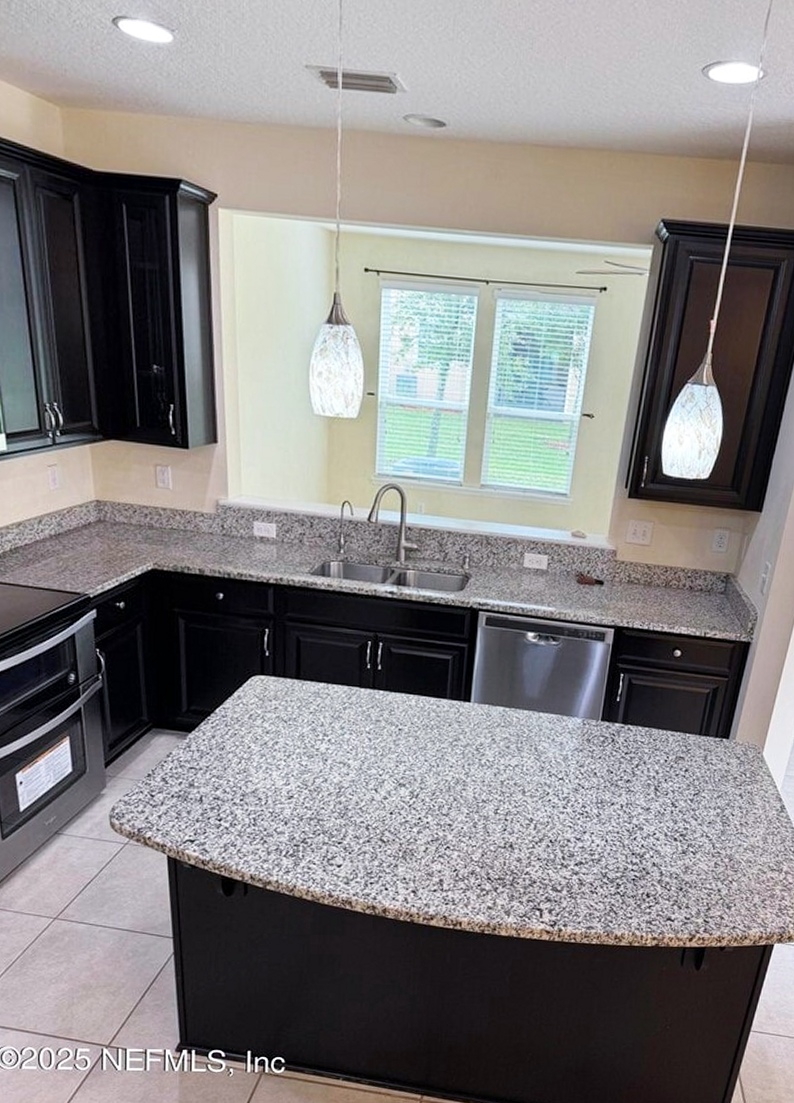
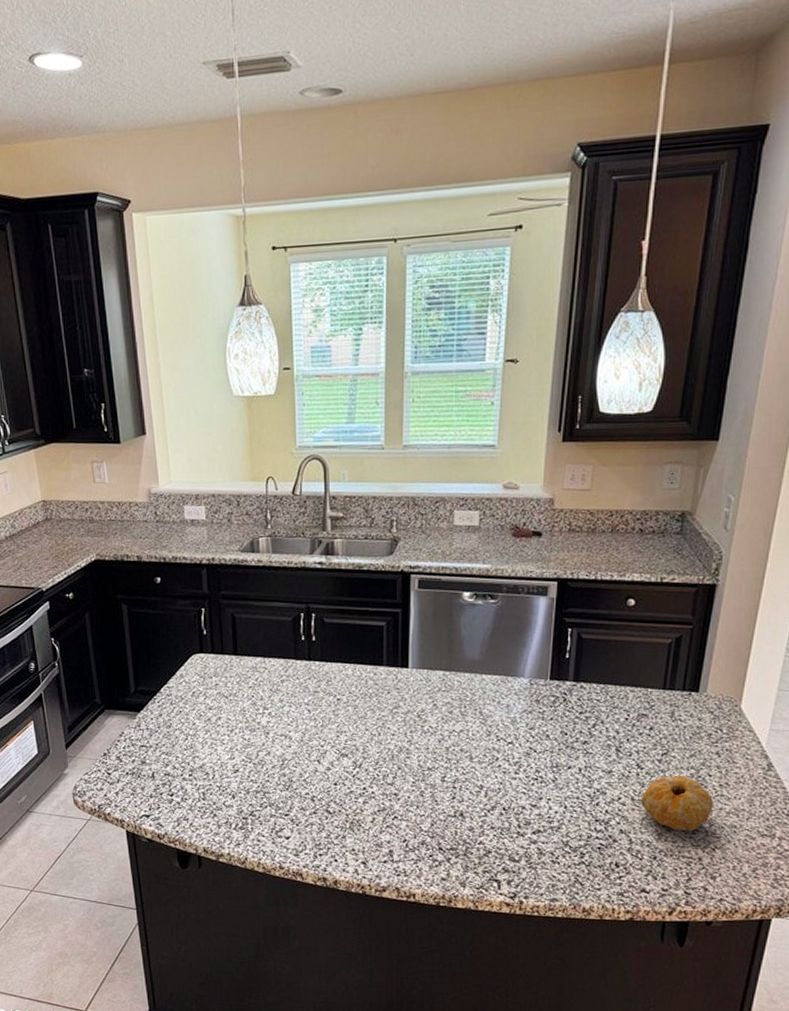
fruit: none [673,814,734,865] -> present [641,776,713,831]

